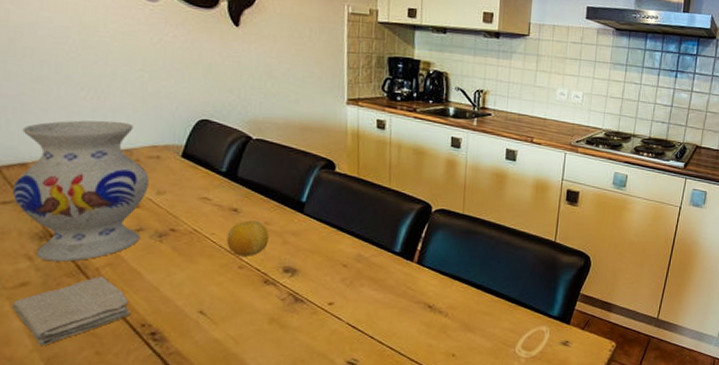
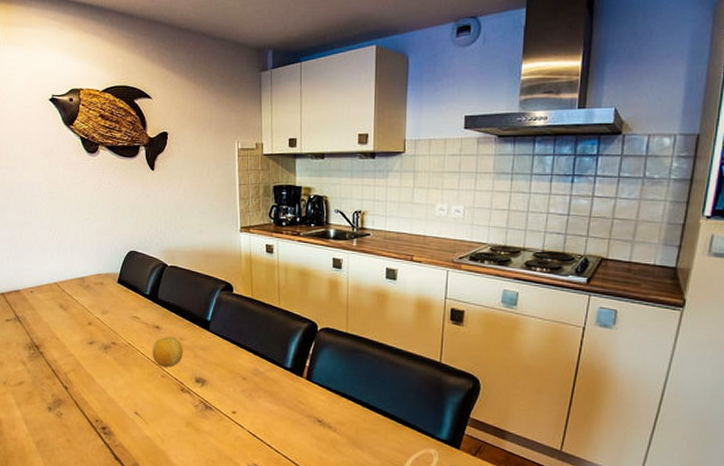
washcloth: present [11,277,130,345] -> none [14,379,88,431]
vase: present [12,120,149,262] -> none [11,255,96,367]

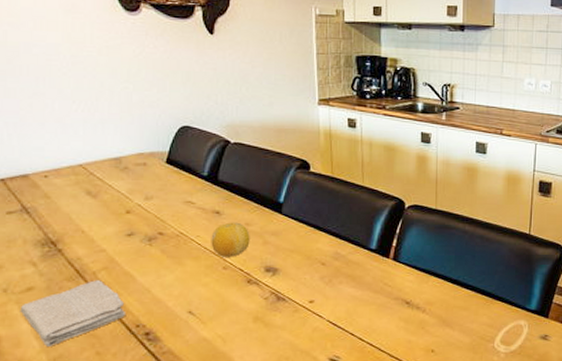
washcloth: none [14,379,88,431] -> present [20,280,125,347]

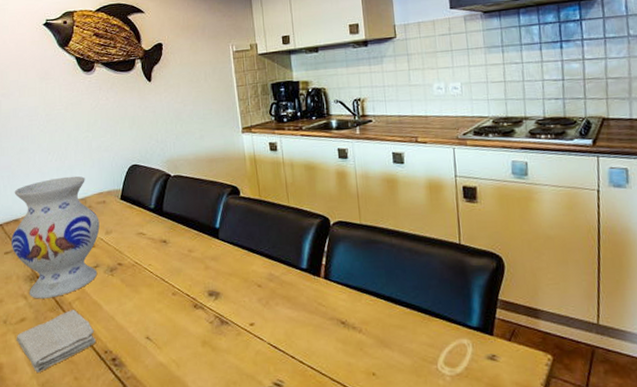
vase: none [16,131,137,267] -> present [11,176,100,299]
fruit: present [211,222,250,257] -> none [160,249,193,284]

